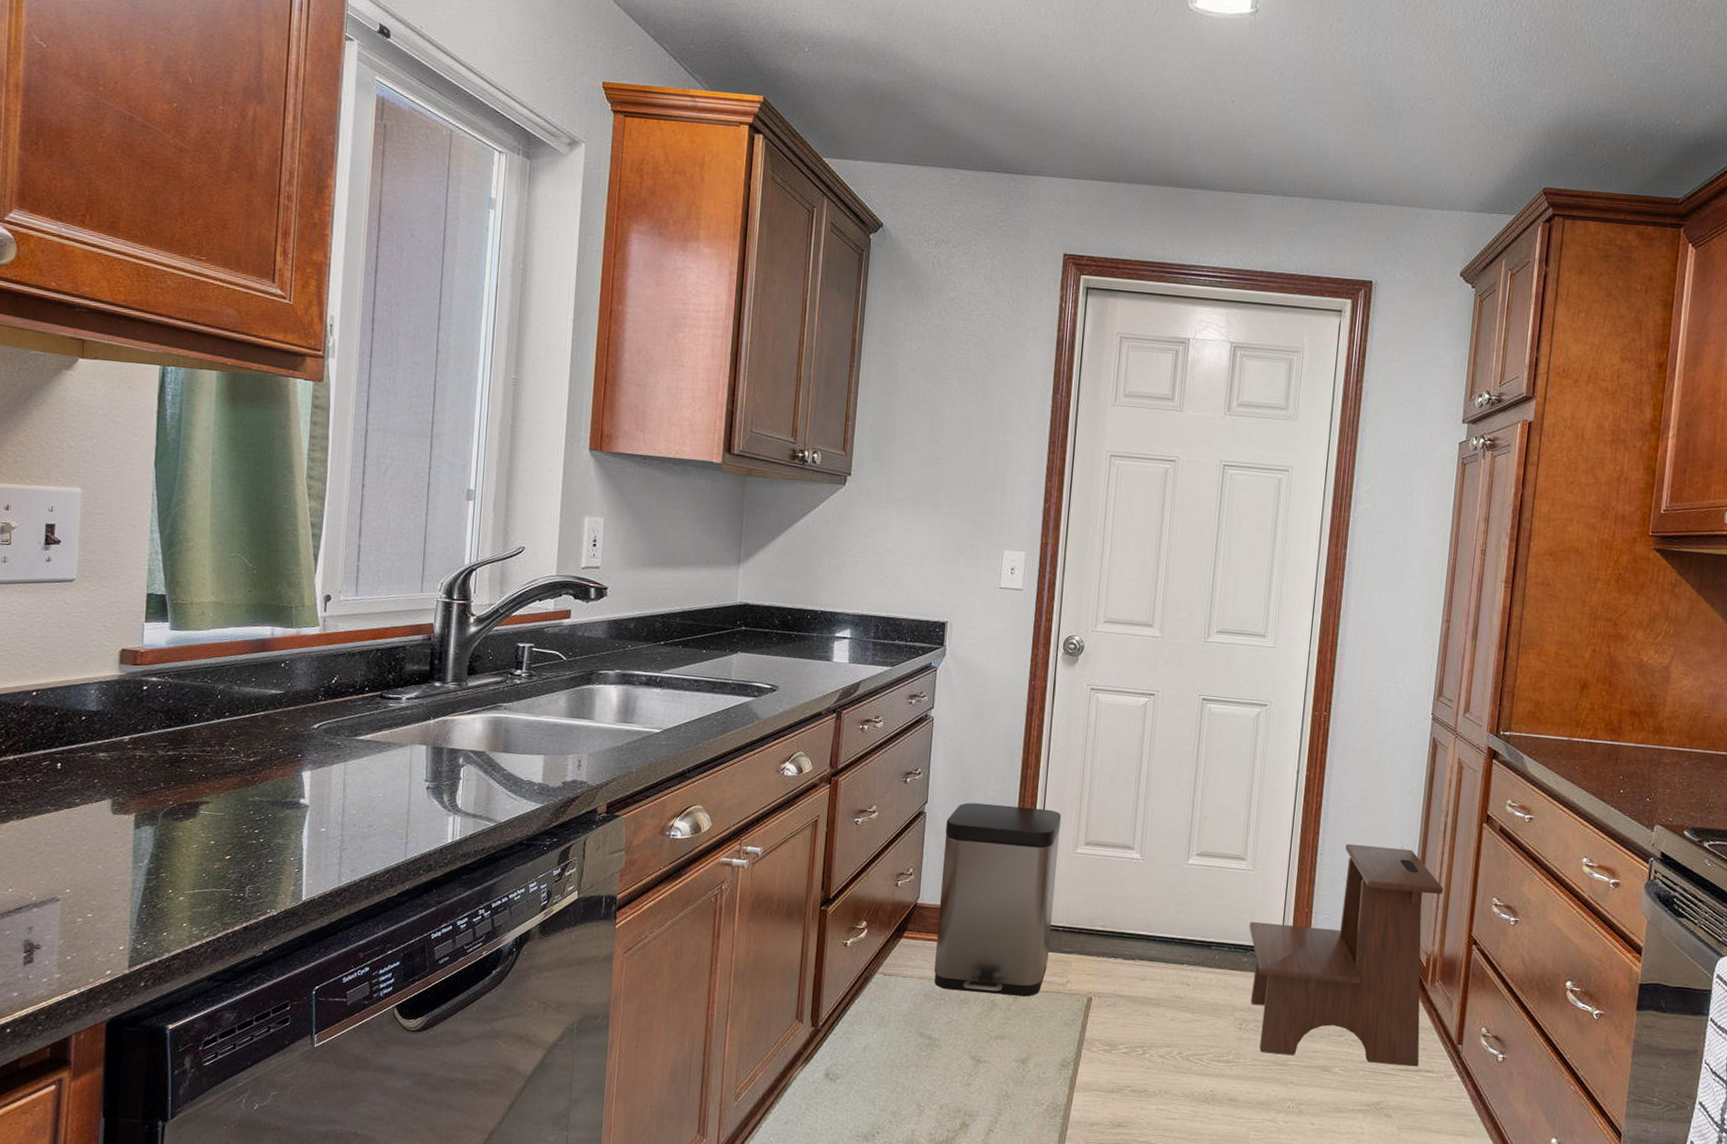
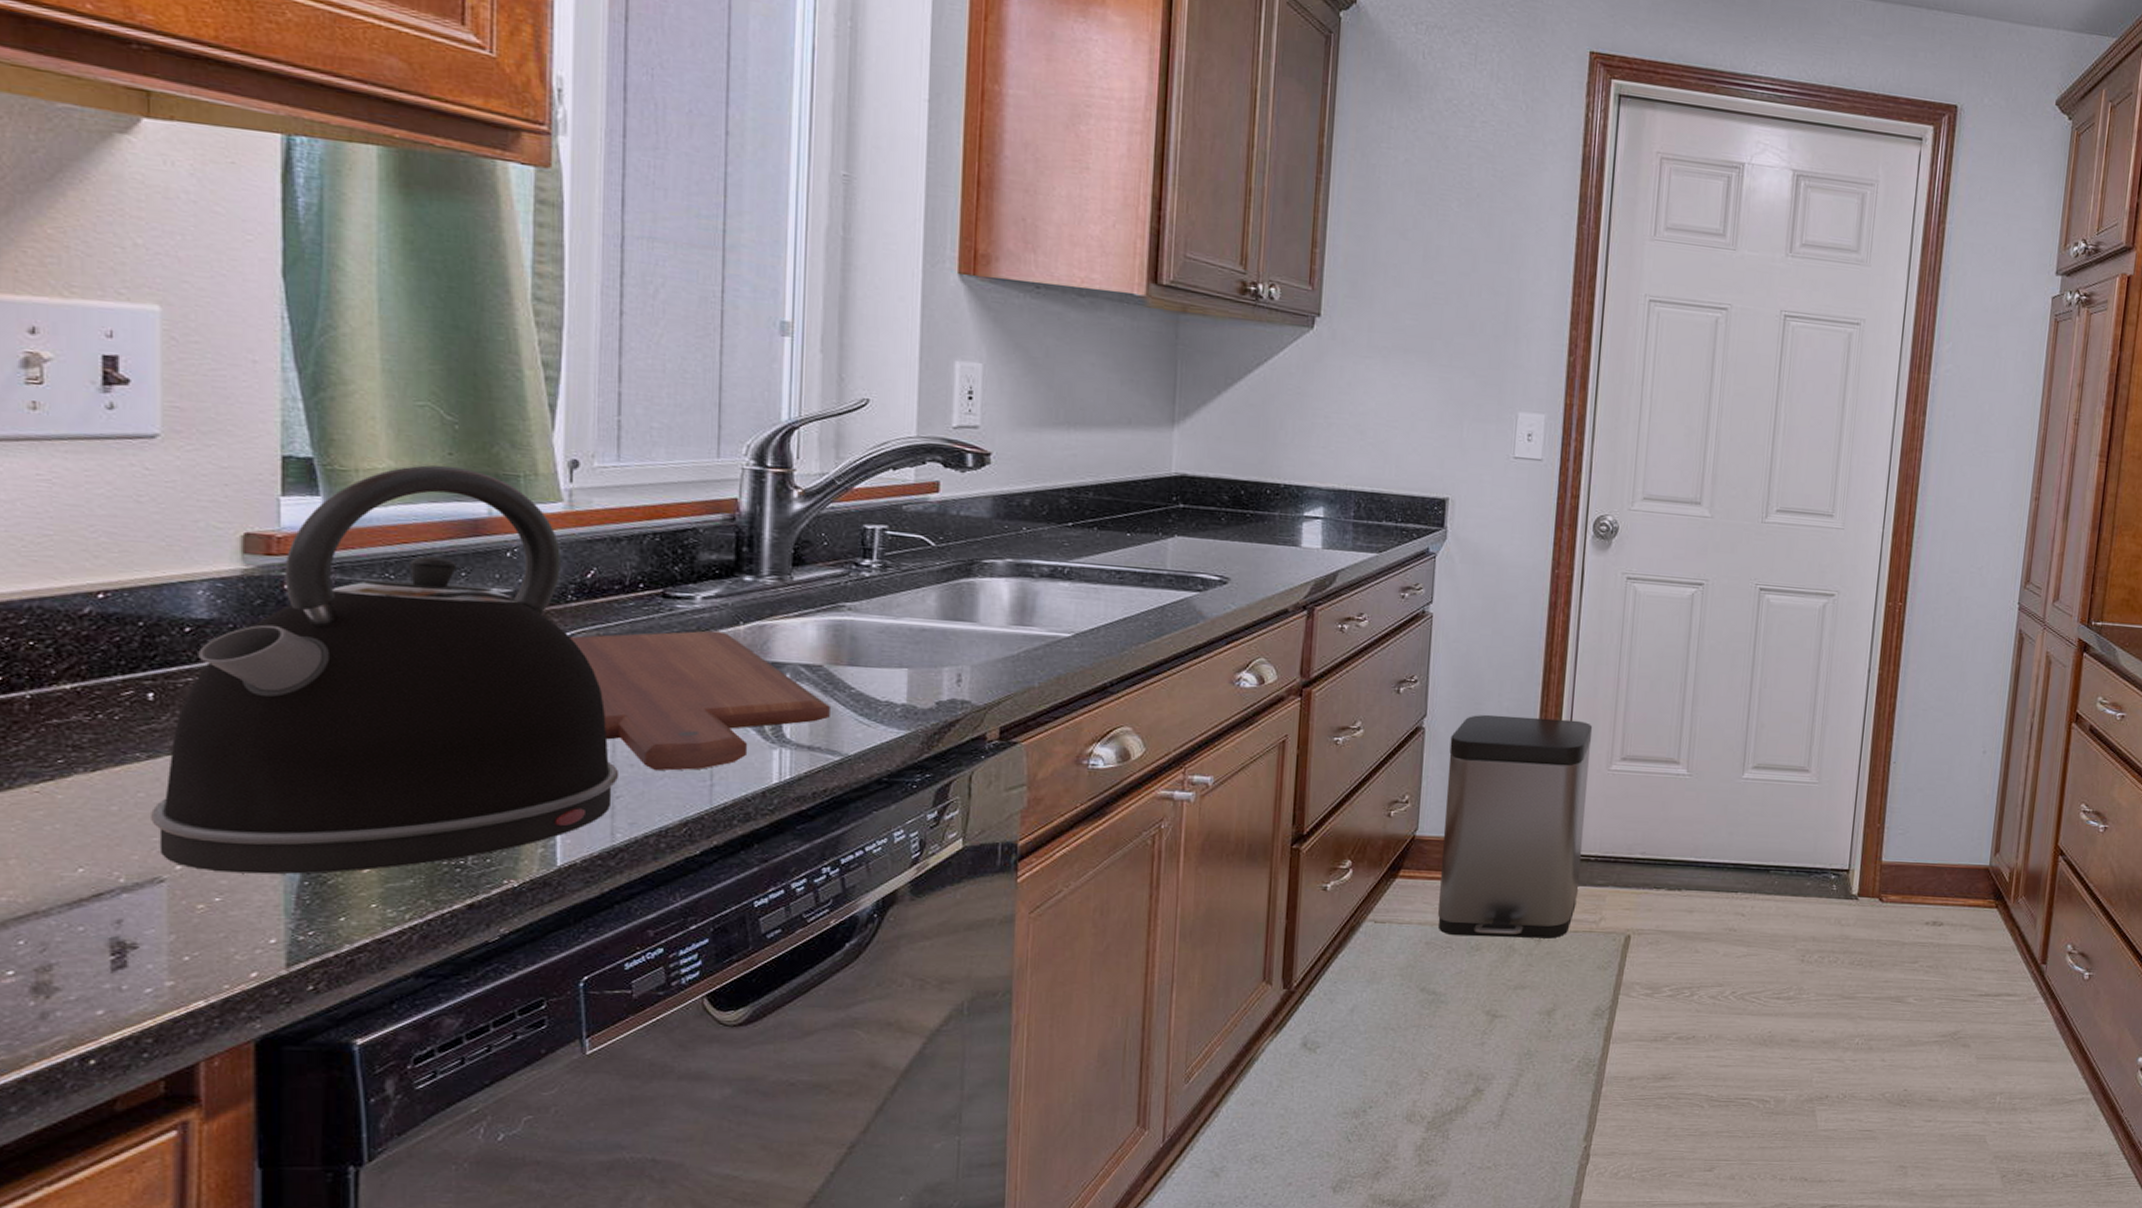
kettle: none [53,599,346,899] -> present [149,465,620,874]
cutting board: none [319,723,489,831] -> present [570,630,830,771]
step stool: present [1249,843,1444,1067] -> none [1813,749,2029,991]

